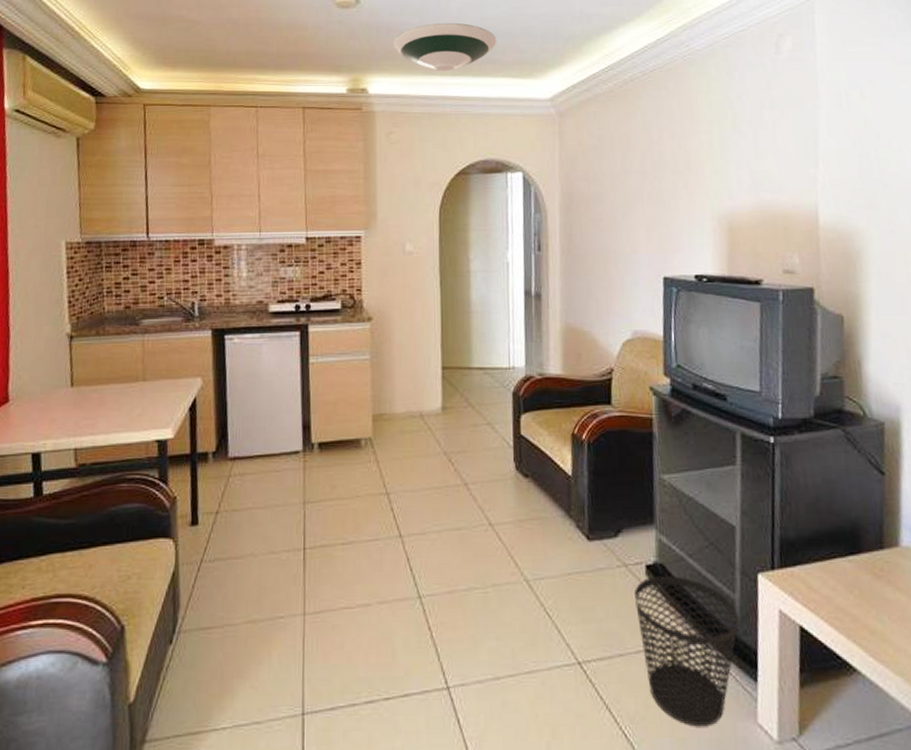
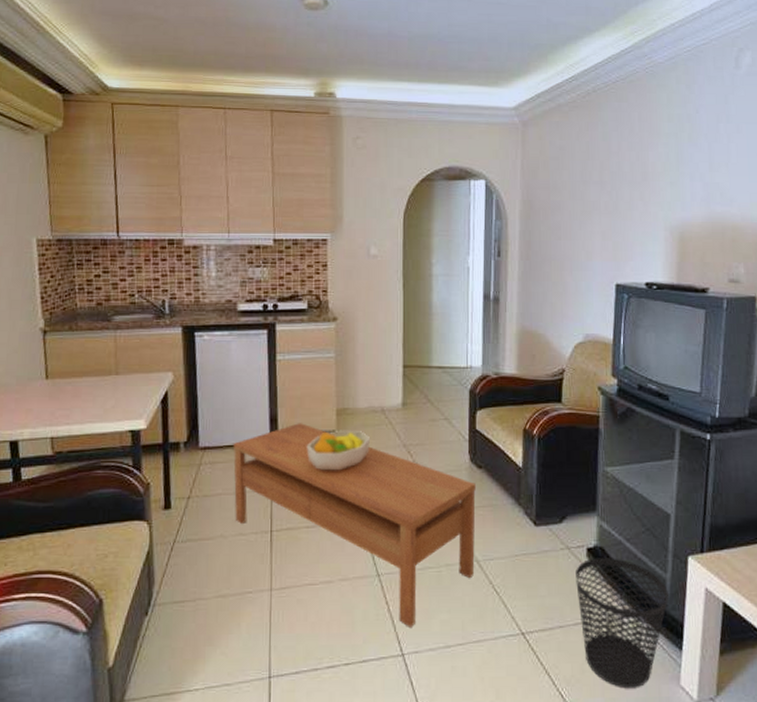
coffee table: none [263,430,524,656] -> present [233,423,476,627]
fruit bowl: none [341,438,408,482] -> present [306,431,370,471]
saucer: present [393,22,497,72] -> none [361,27,464,78]

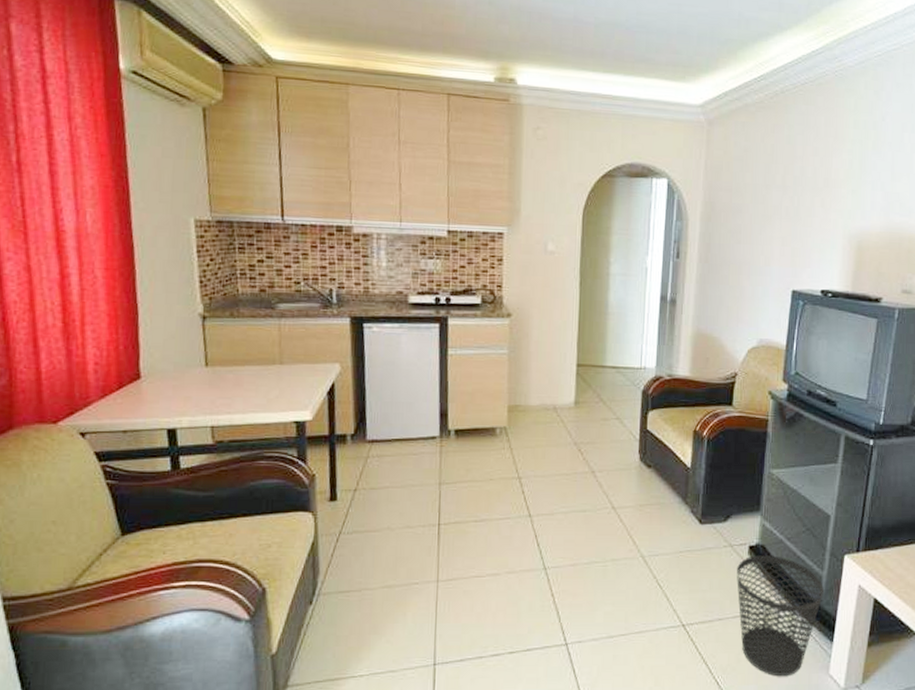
coffee table: present [233,423,476,627] -> none [401,418,644,618]
fruit bowl: present [306,431,370,471] -> none [476,427,541,467]

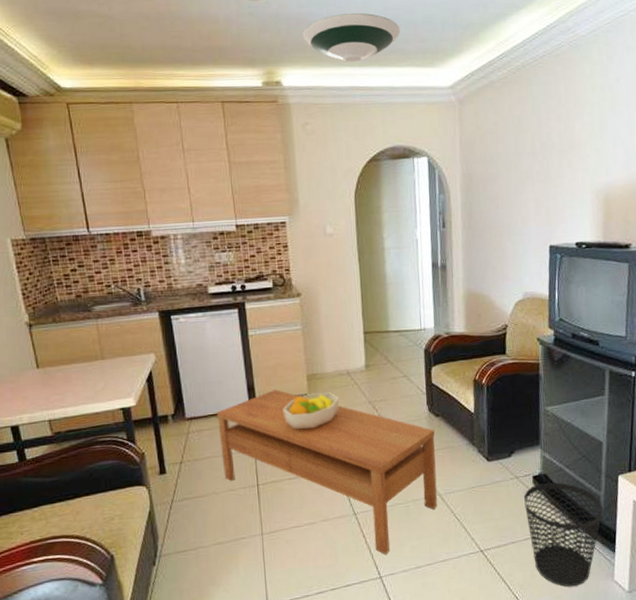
coffee table: none [401,418,644,618] -> present [216,389,437,555]
fruit bowl: none [476,427,541,467] -> present [282,392,339,430]
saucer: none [545,13,652,68] -> present [302,12,401,63]

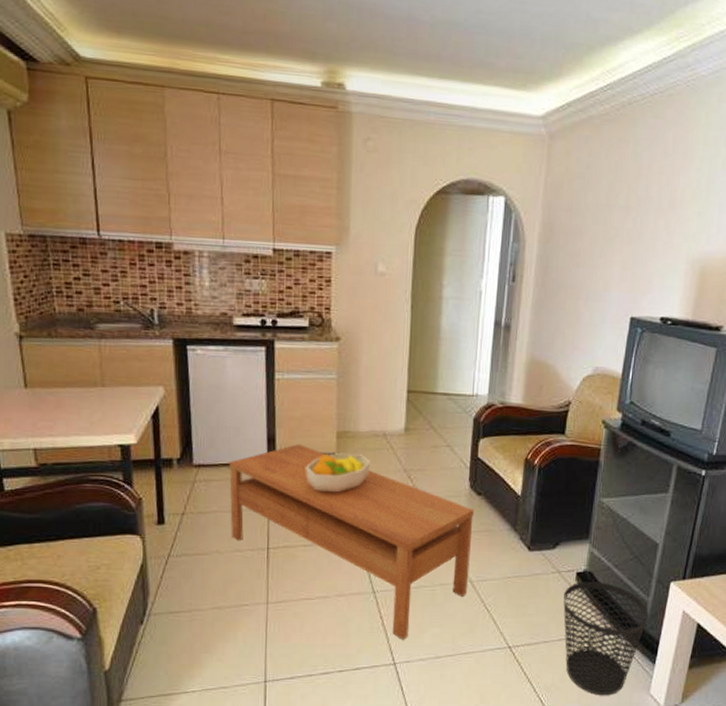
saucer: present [302,12,401,63] -> none [376,11,492,73]

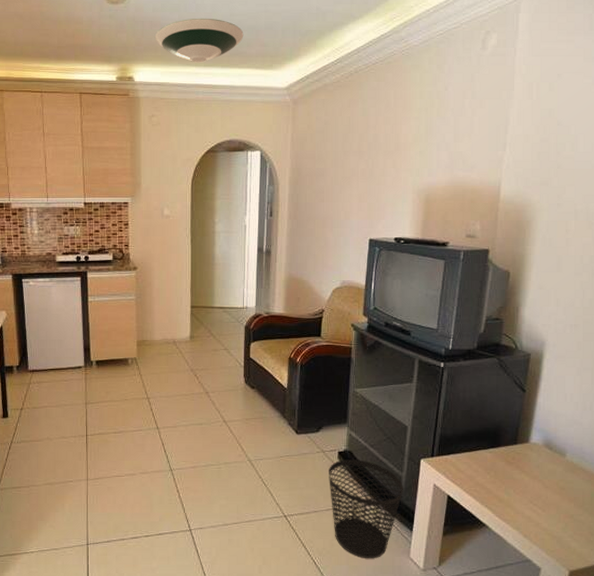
coffee table: present [228,444,474,640] -> none [55,352,249,510]
fruit bowl: present [305,454,370,493] -> none [113,358,164,390]
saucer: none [376,11,492,73] -> present [155,18,244,63]

